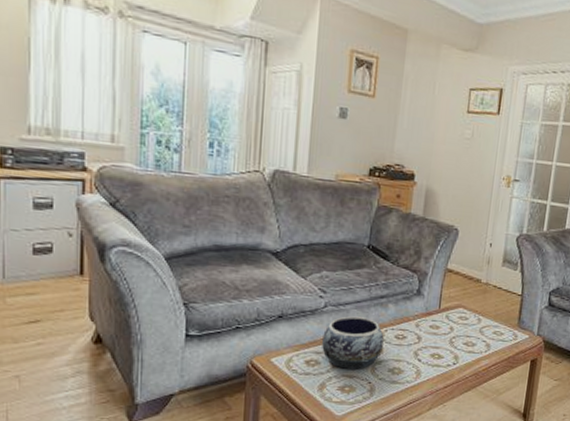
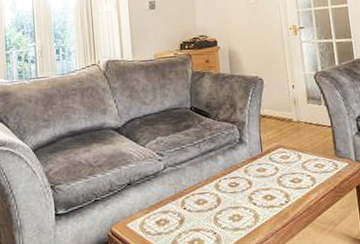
decorative bowl: present [322,316,384,370] -> none [167,172,220,224]

